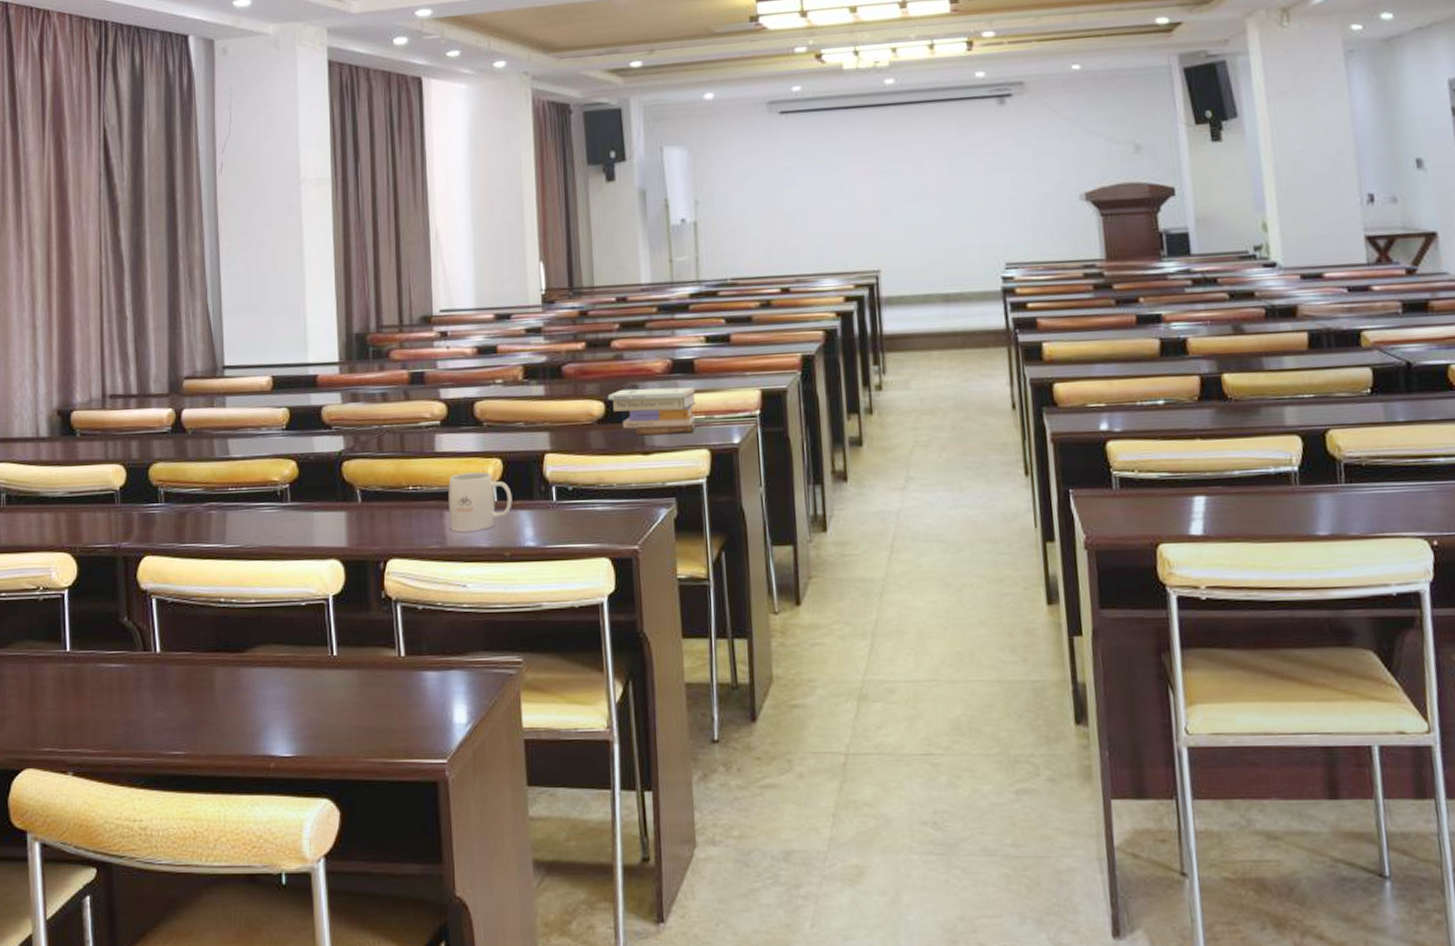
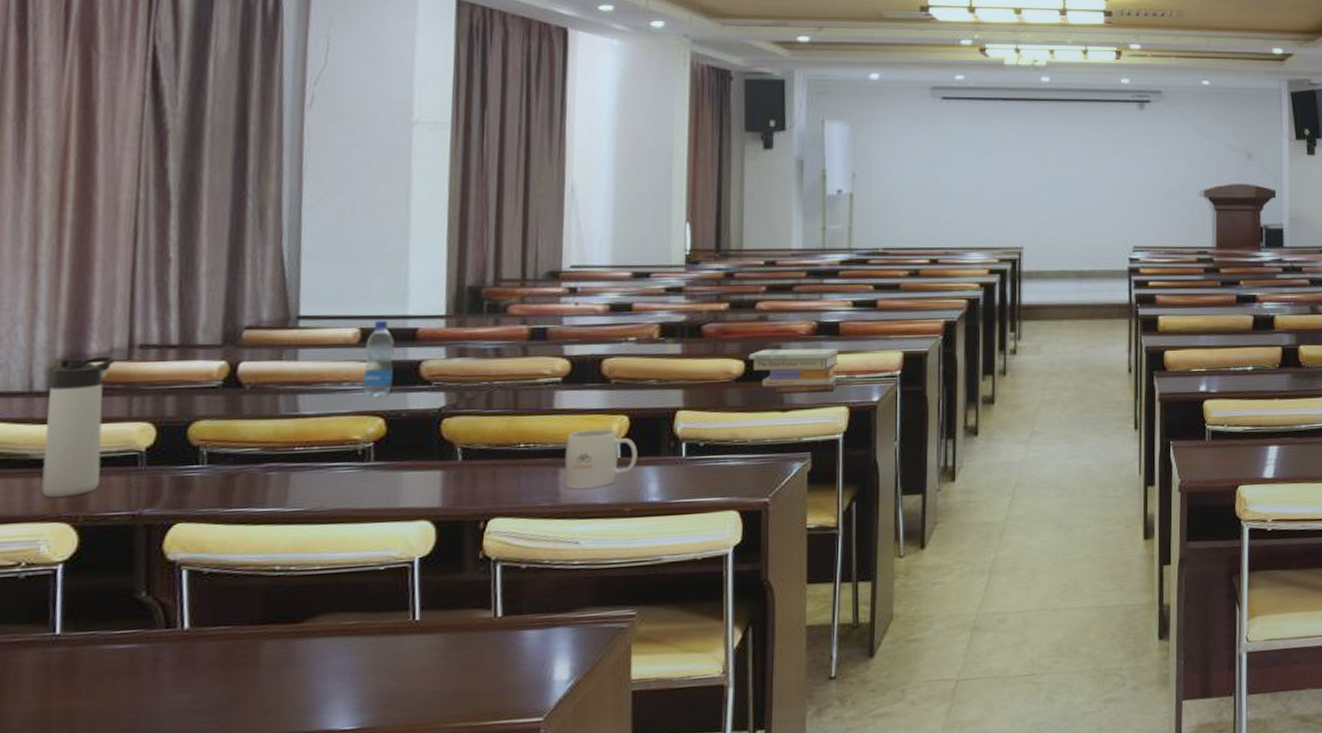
thermos bottle: none [50,405,93,531] -> present [41,355,114,499]
bottle: none [277,369,300,442] -> present [363,321,395,398]

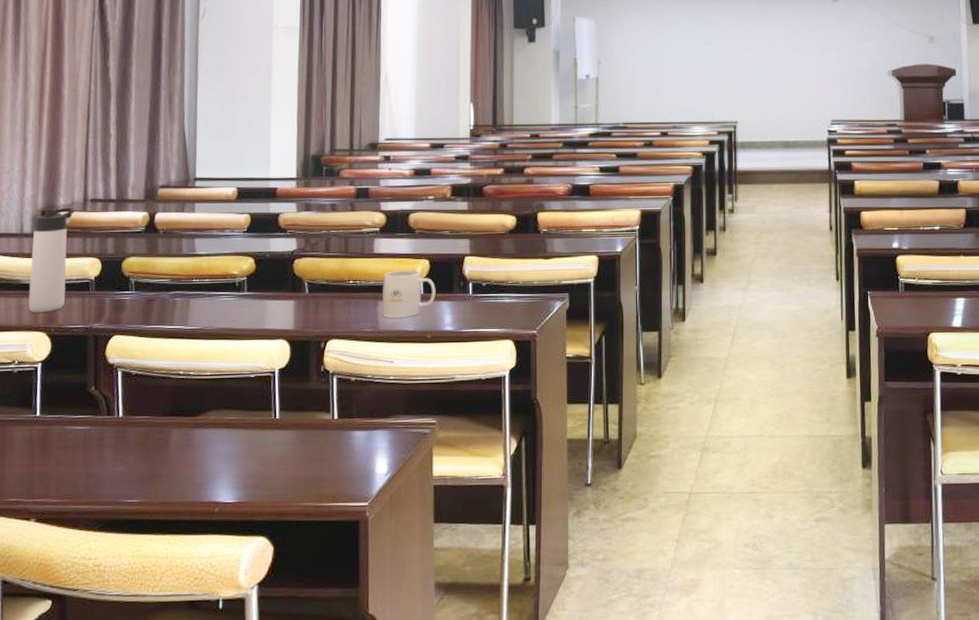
bottle: present [363,321,395,398] -> none [239,182,261,243]
books: present [748,348,839,394] -> none [519,206,589,244]

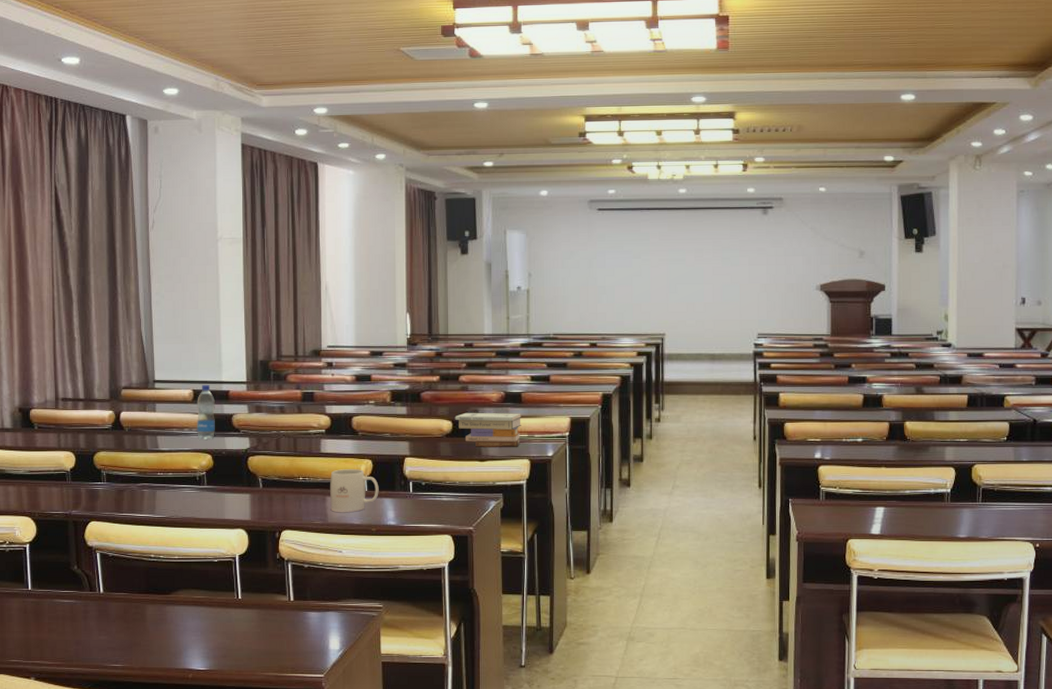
thermos bottle: present [28,207,75,314] -> none [13,405,48,500]
bottle: none [239,182,261,243] -> present [197,385,215,441]
books: none [519,206,589,244] -> present [454,412,521,448]

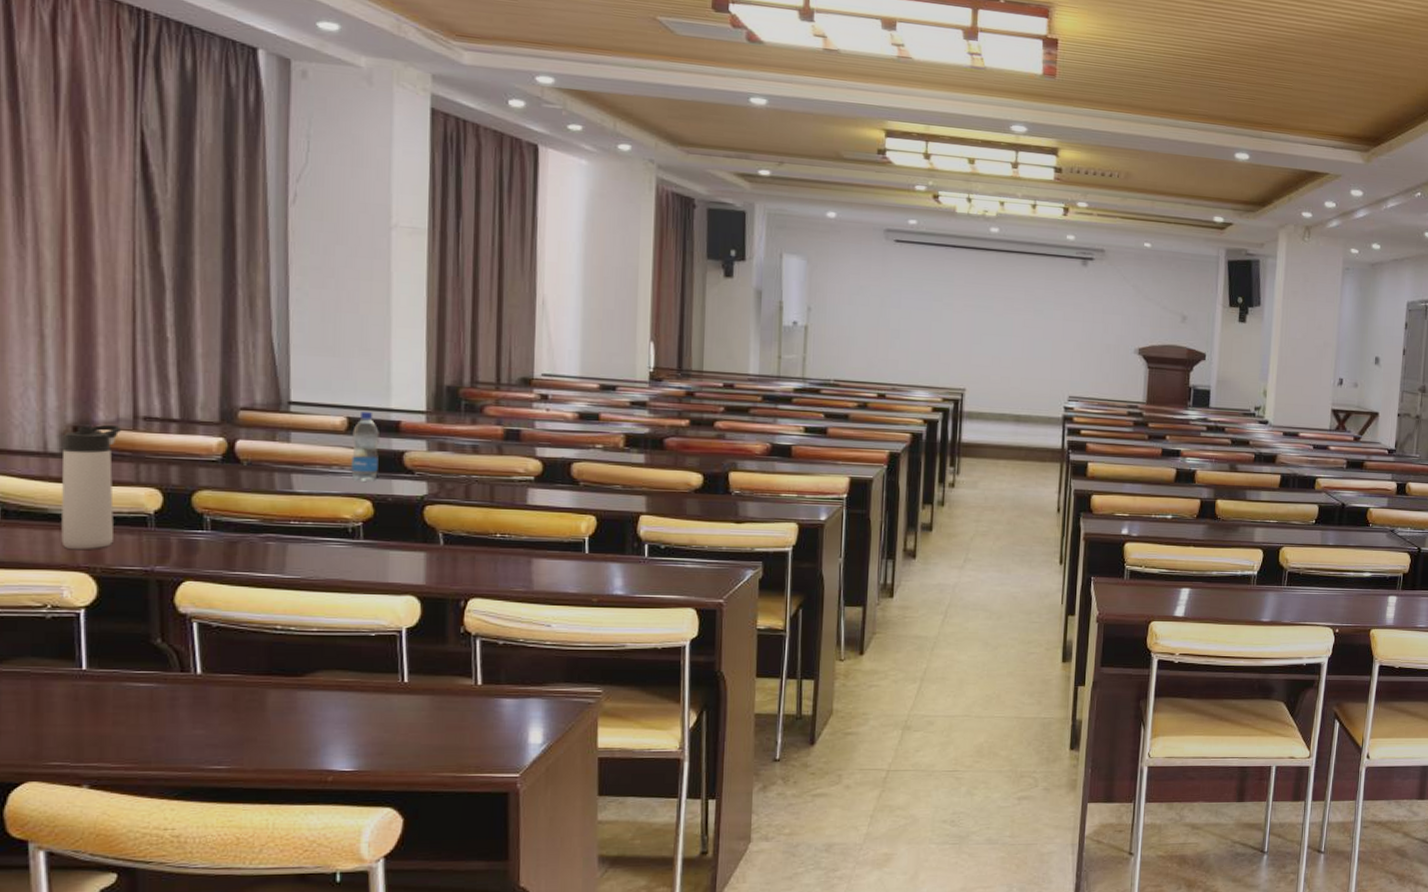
thermos bottle: none [13,405,48,500] -> present [61,424,121,551]
mug: present [329,469,379,513] -> none [537,526,604,579]
books: present [454,412,521,448] -> none [706,465,790,510]

